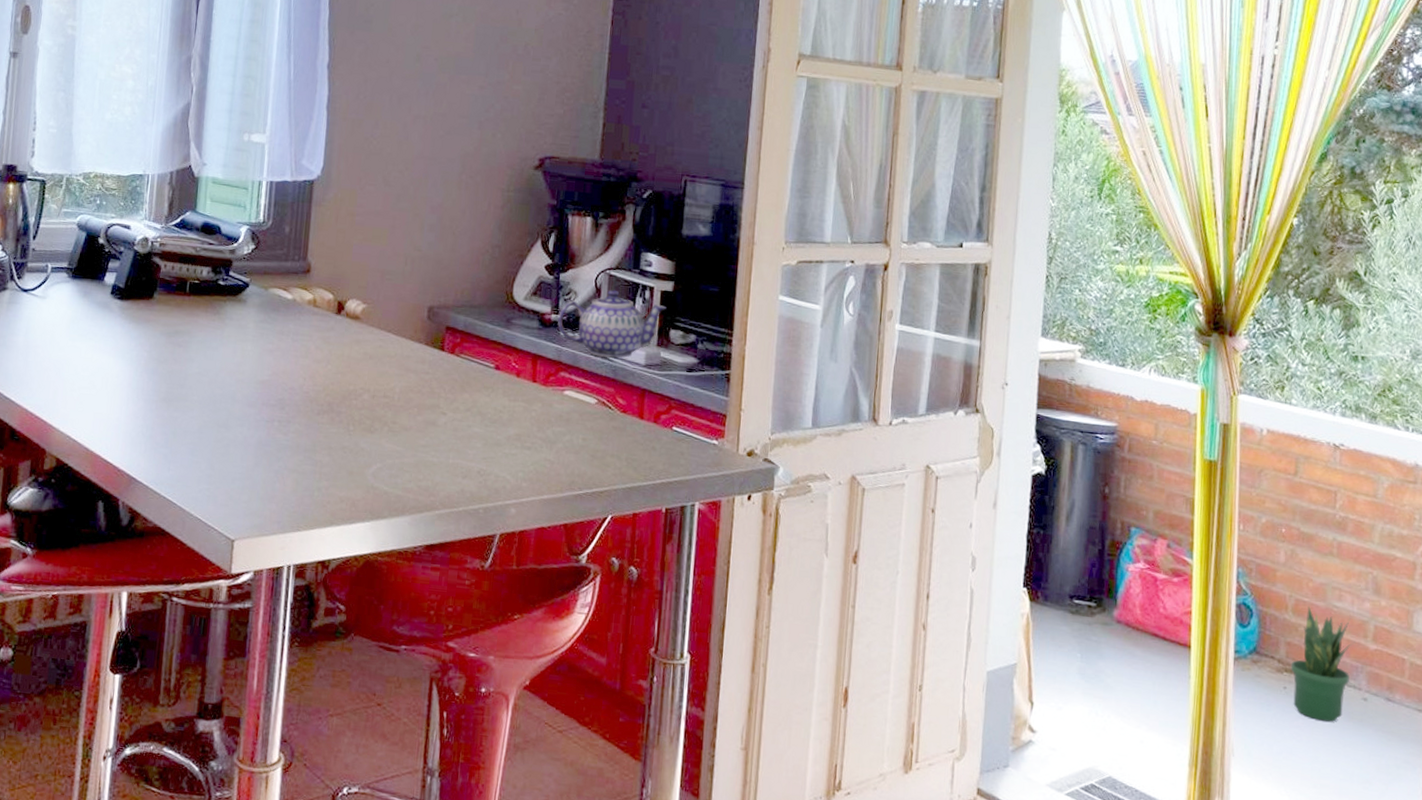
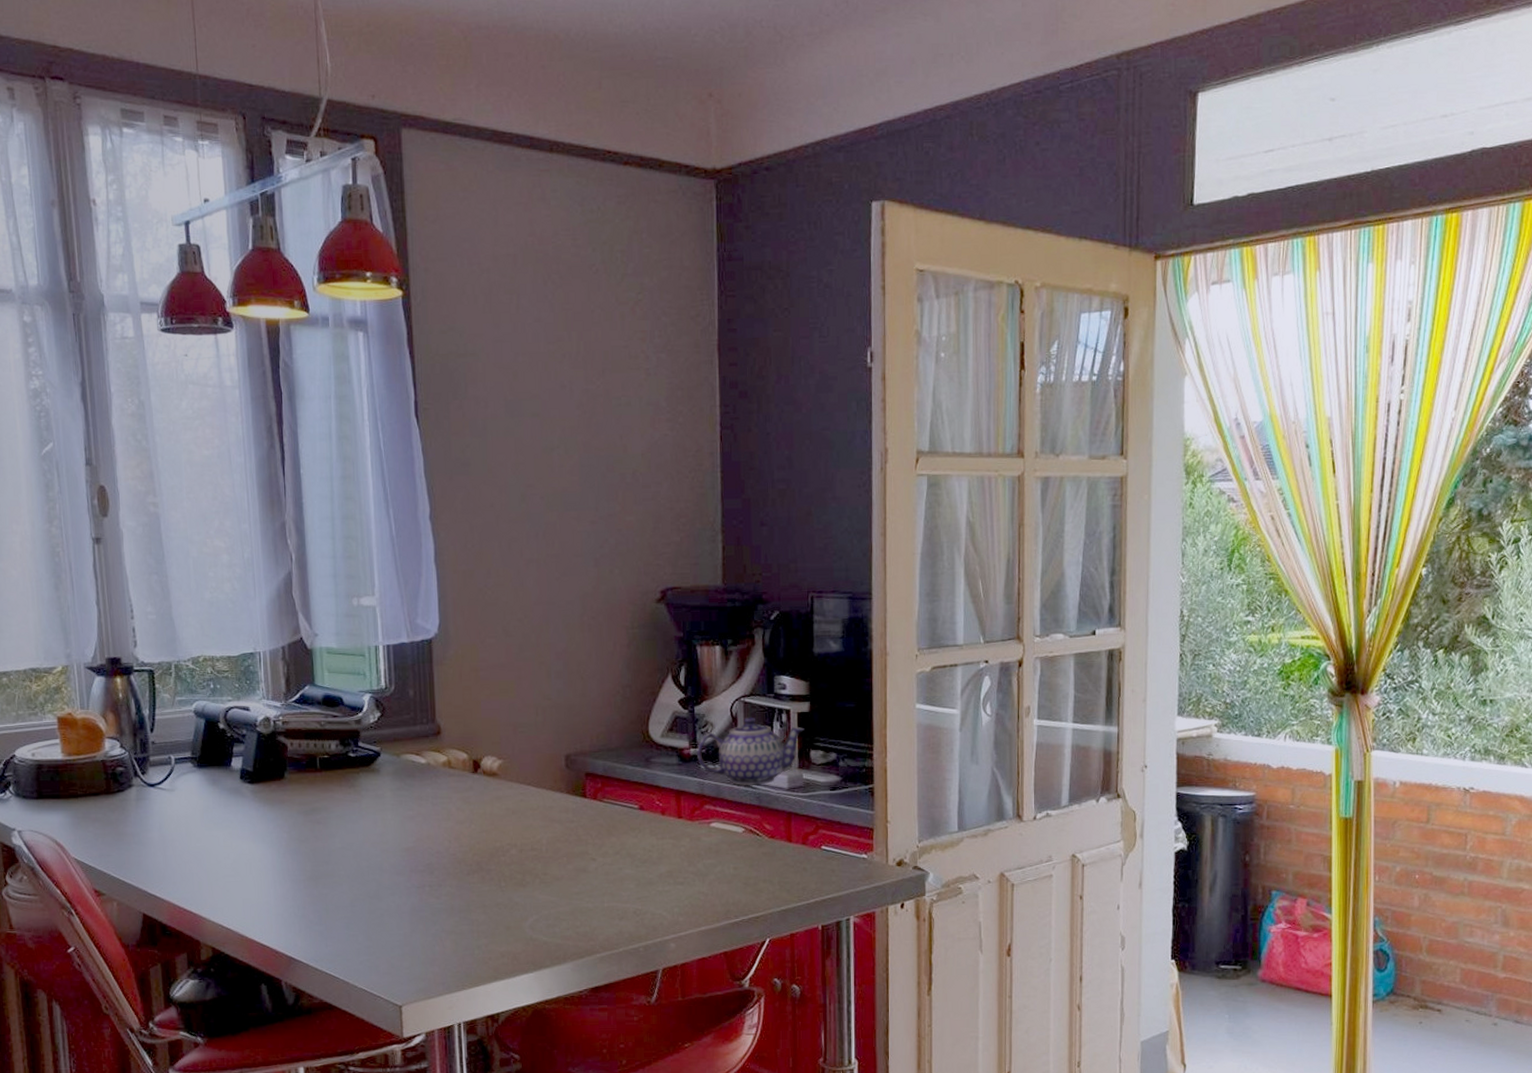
planter: present [1290,605,1355,722] -> none [1425,944,1486,1049]

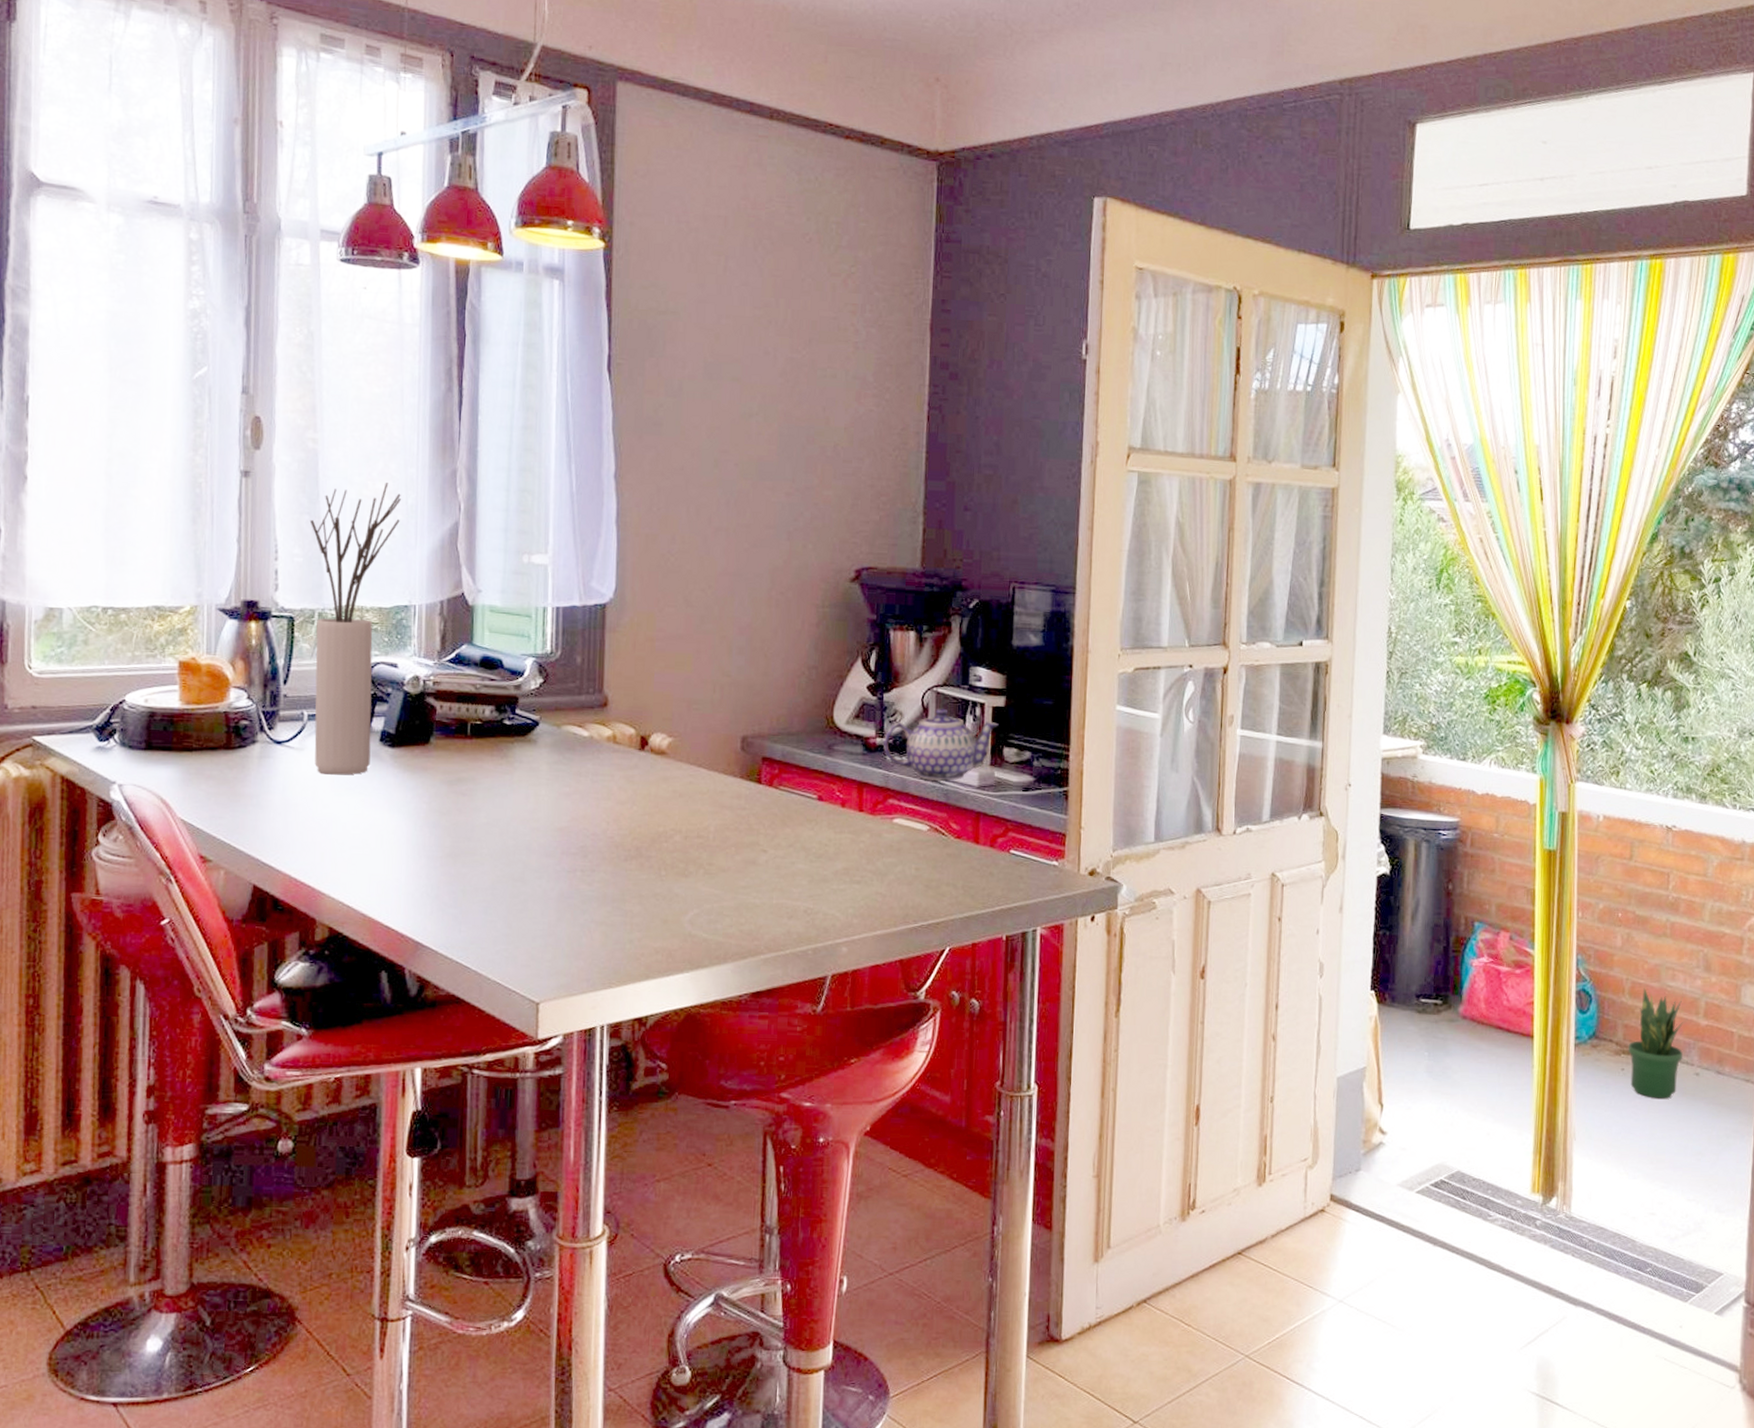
vase: none [158,539,239,812] -> present [309,483,401,775]
planter: none [1425,944,1486,1049] -> present [1628,987,1688,1099]

